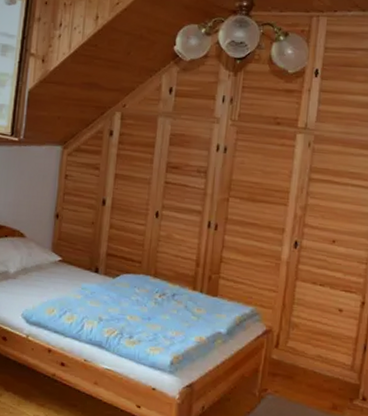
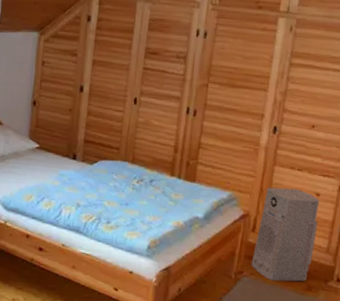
air purifier: none [275,303,342,400] -> present [251,187,319,282]

